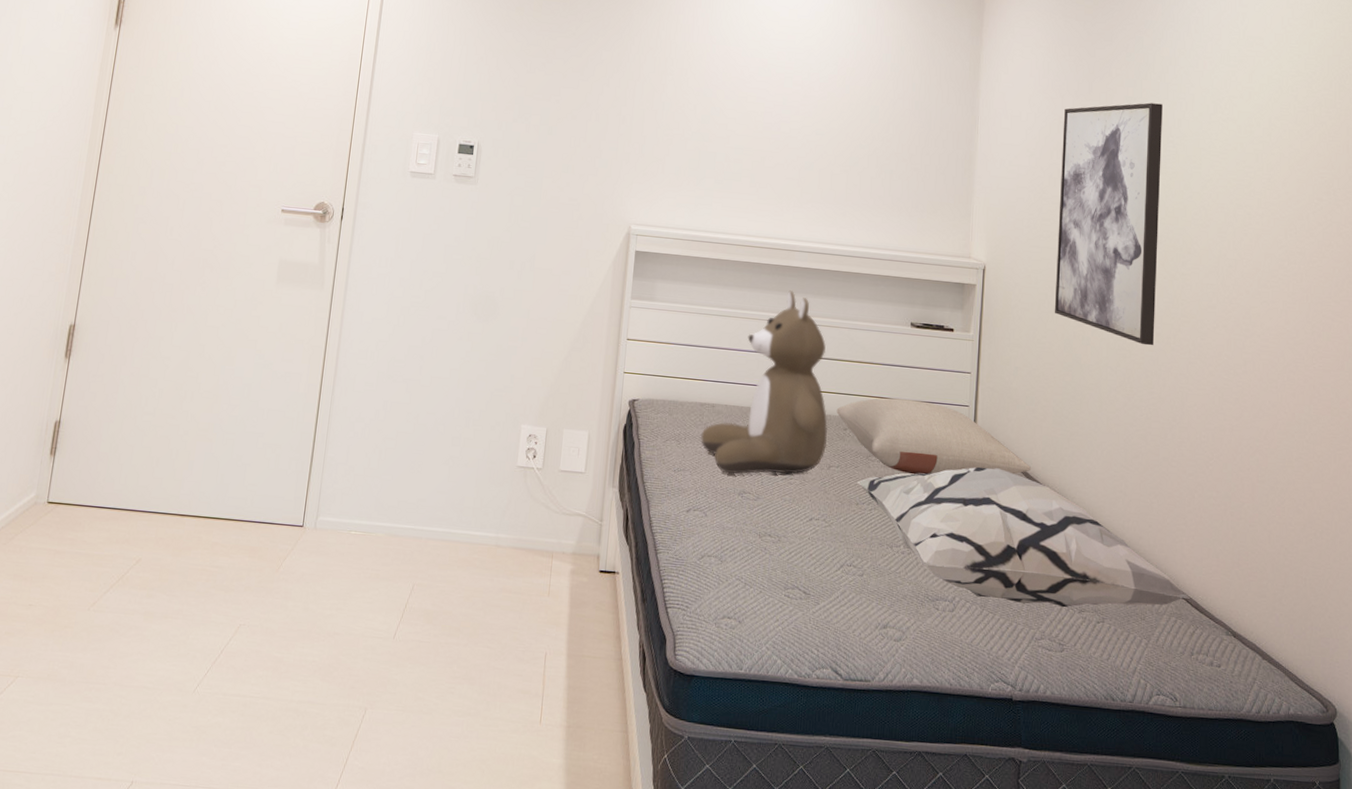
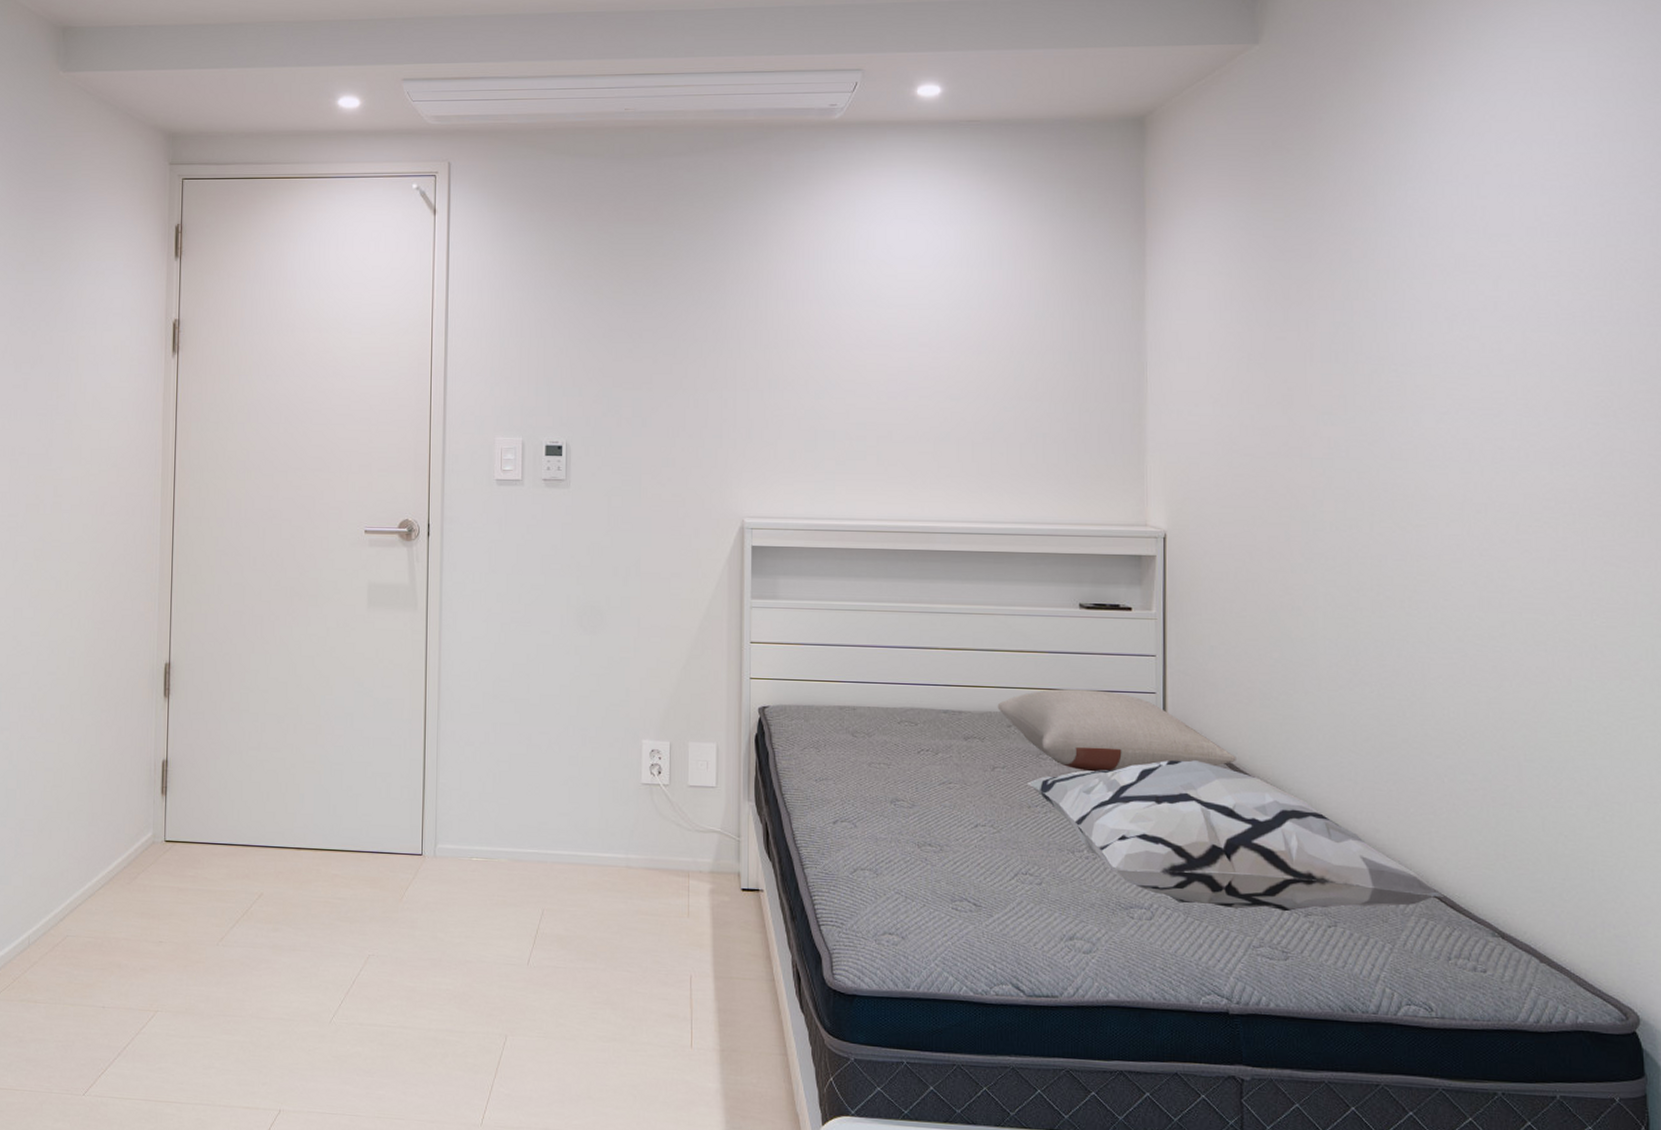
teddy bear: present [700,290,828,475] -> none [842,577,989,781]
wall art: present [1054,102,1163,346] -> none [1253,327,1384,612]

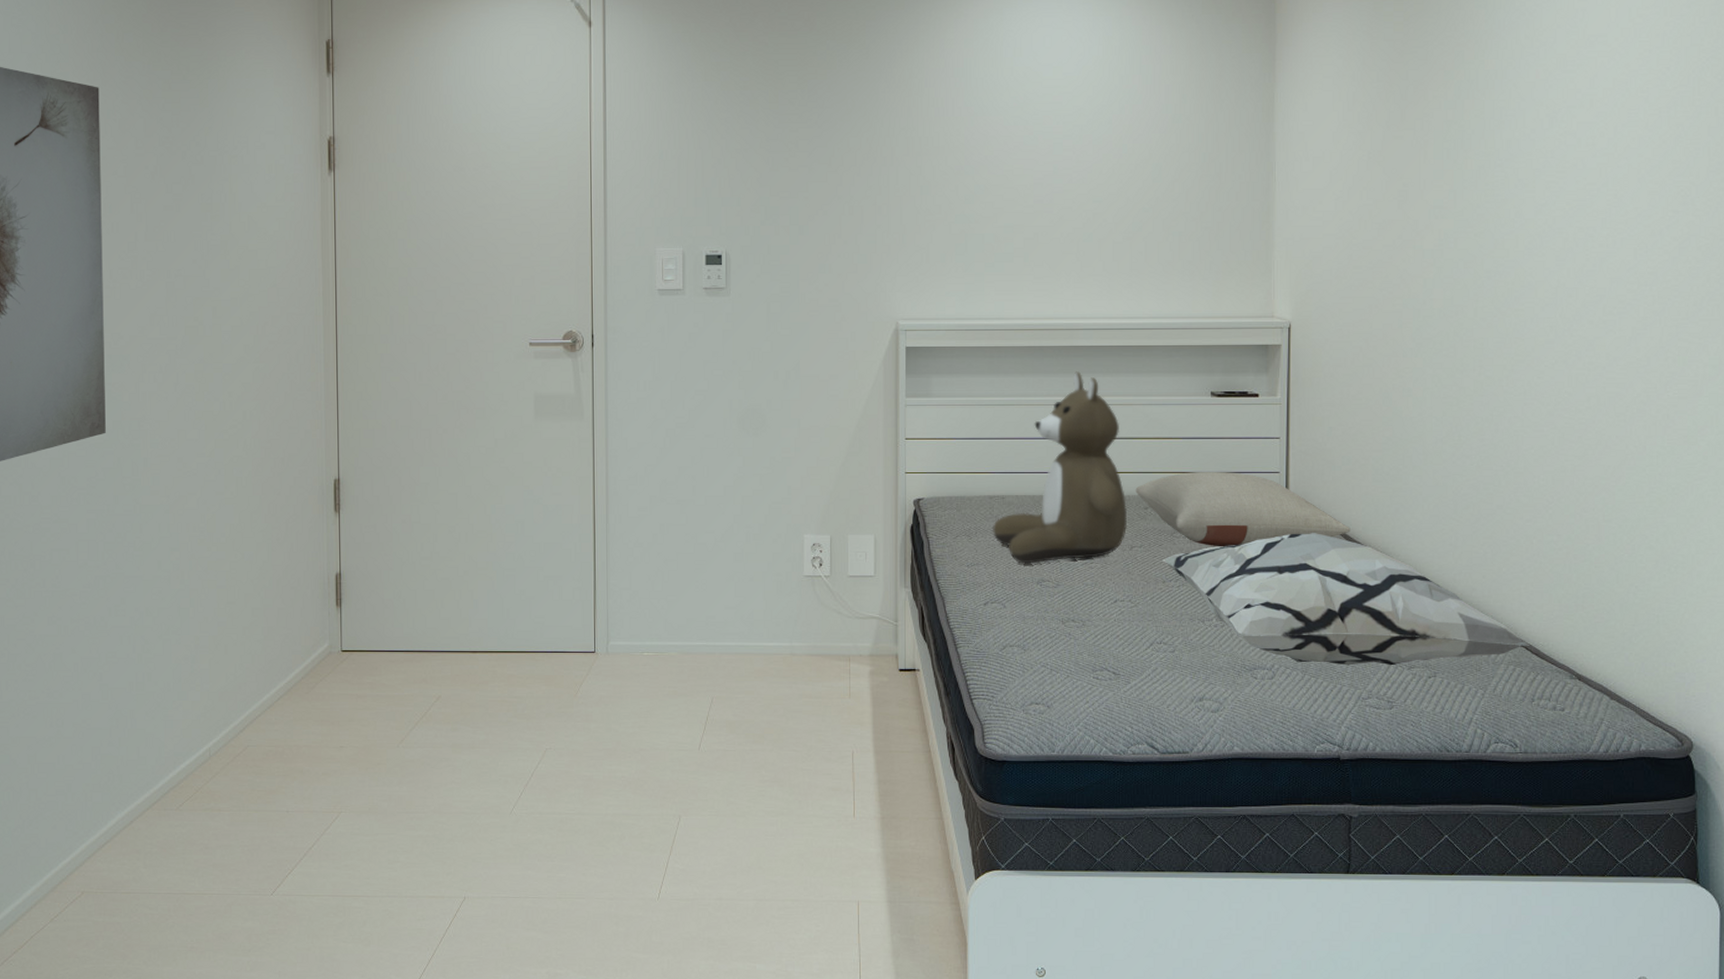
teddy bear: none [842,577,989,781] -> present [992,371,1128,564]

